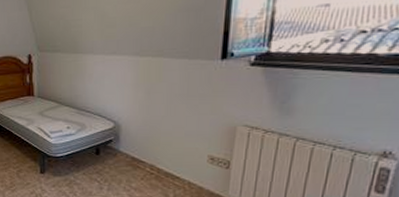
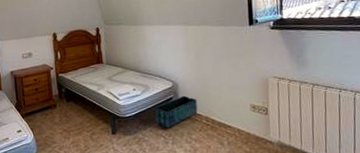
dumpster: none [91,139,142,173] -> present [155,95,198,128]

